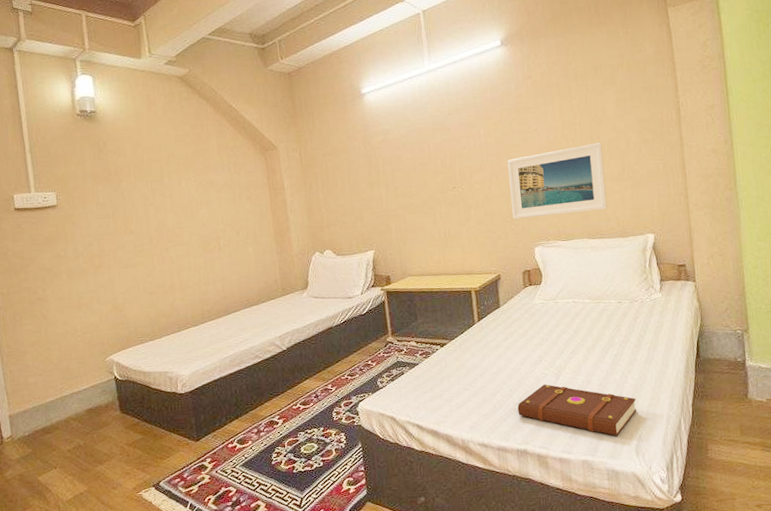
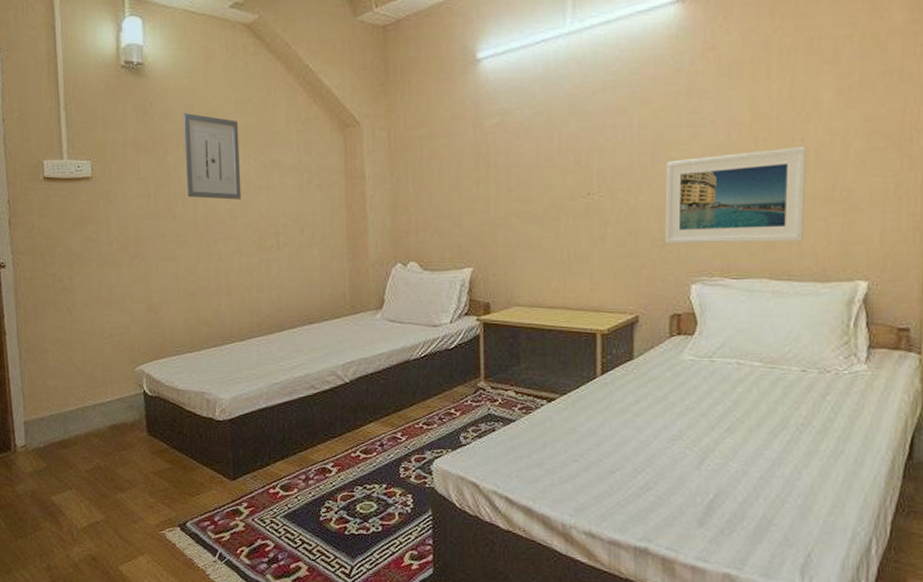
wall art: none [133,148,186,215] -> present [184,113,241,200]
book: present [517,384,637,437] -> none [642,468,810,550]

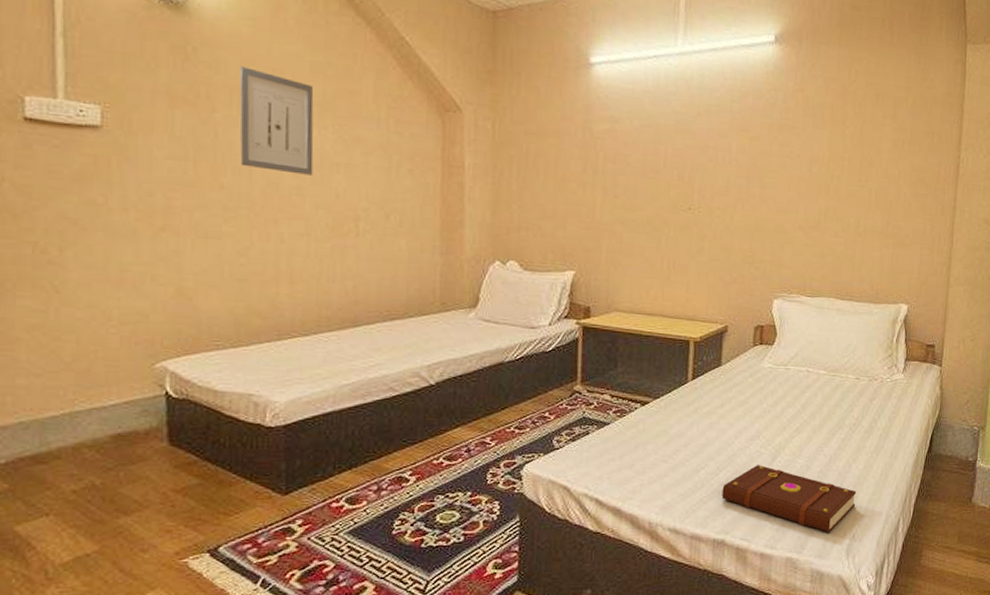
book: none [642,468,810,550] -> present [722,465,857,533]
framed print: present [666,147,807,244] -> none [754,186,870,268]

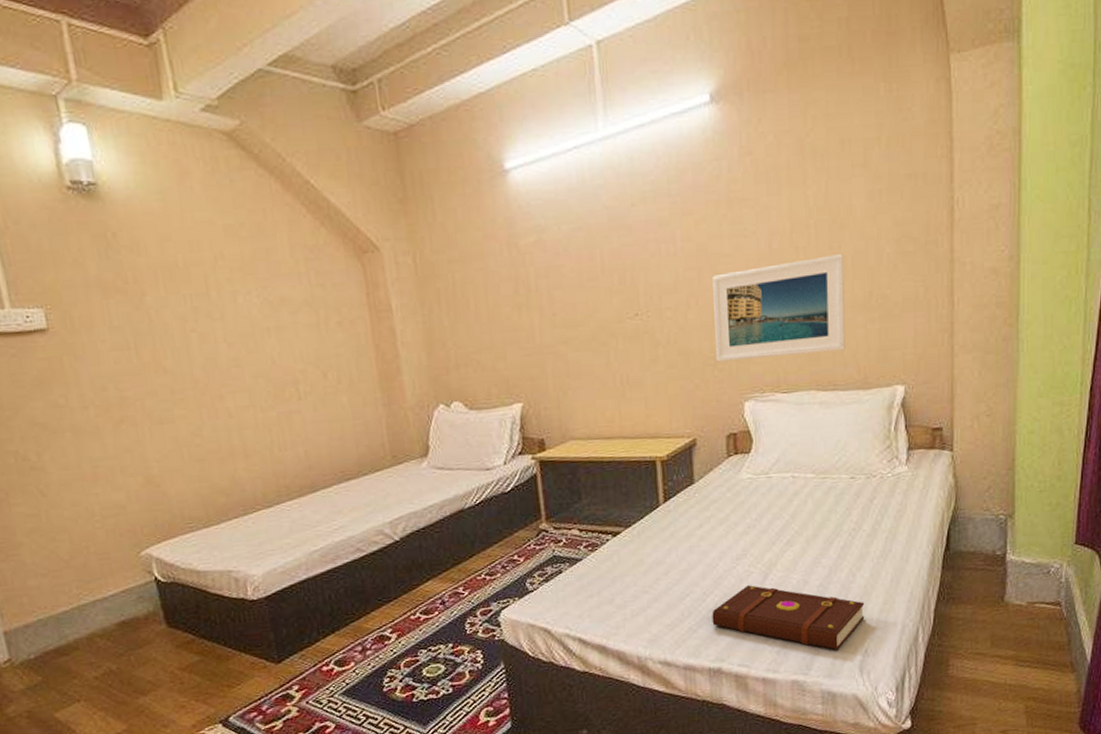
wall art: present [240,66,314,176] -> none [159,243,247,347]
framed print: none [754,186,870,268] -> present [712,254,845,363]

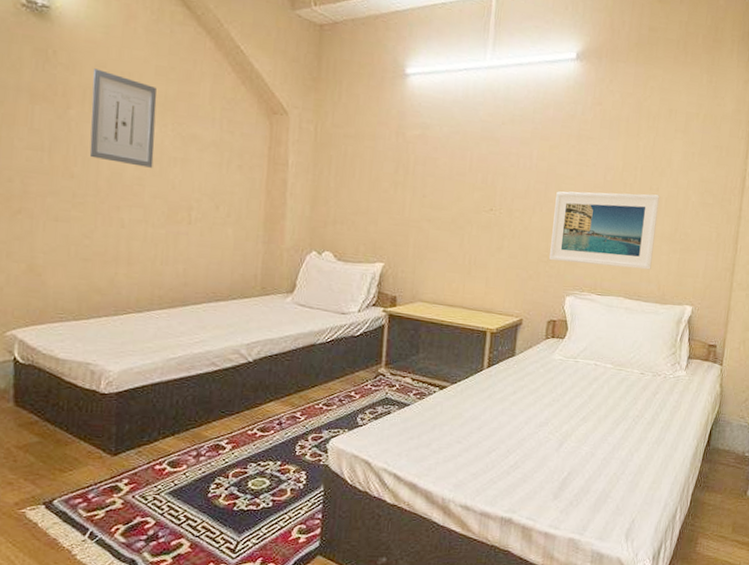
wall art: none [159,243,247,347] -> present [89,69,157,168]
book: present [712,585,865,651] -> none [510,450,638,517]

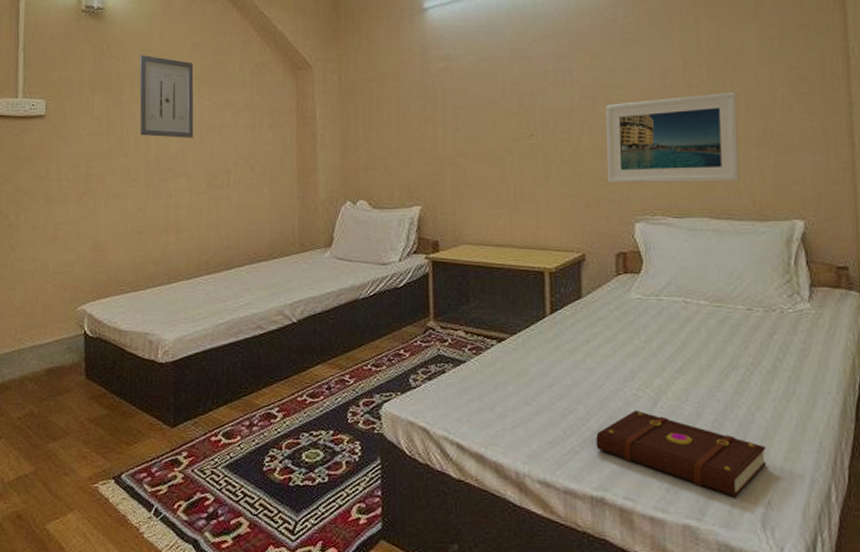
book: none [510,450,638,517] -> present [596,410,767,498]

